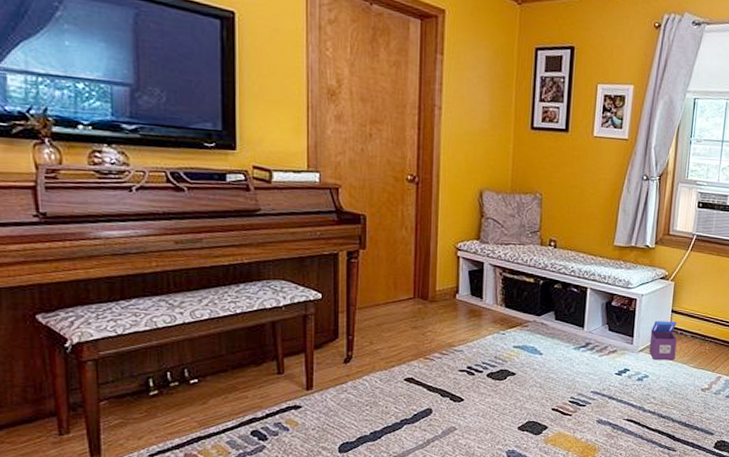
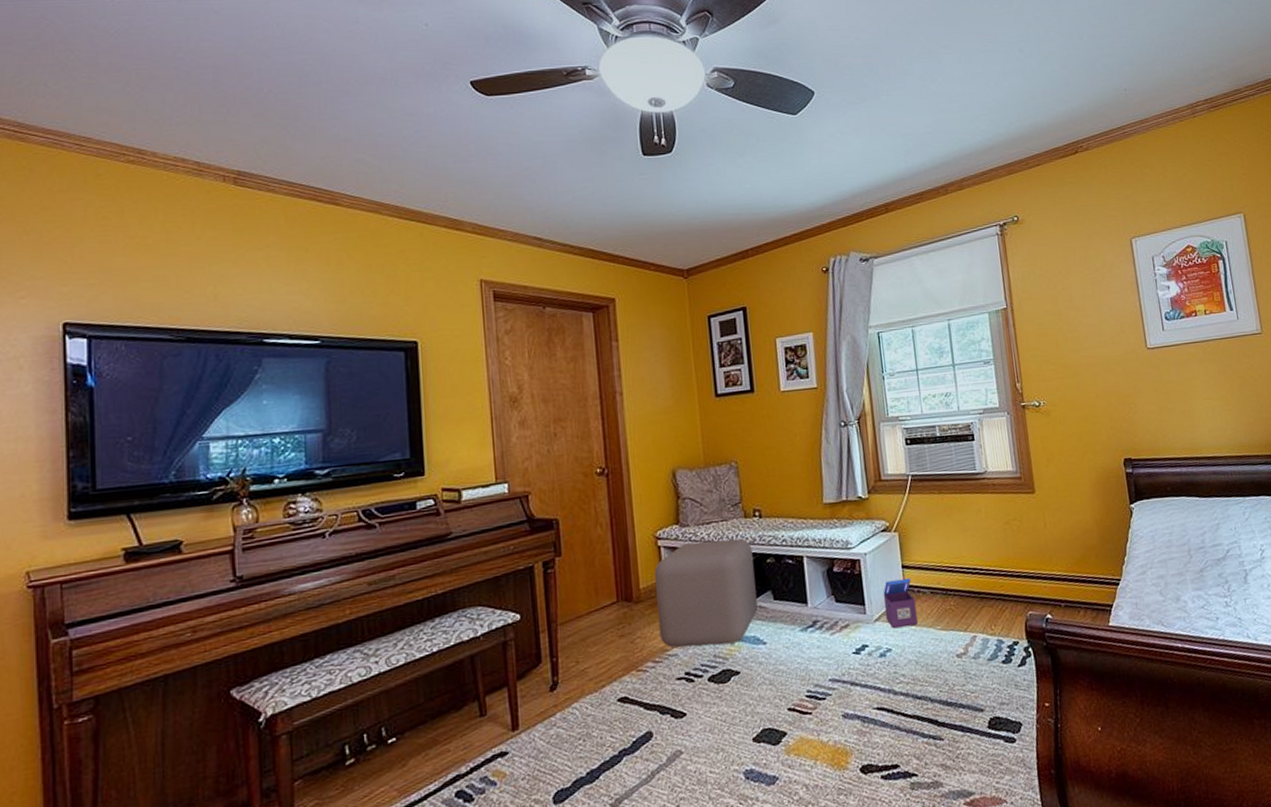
cube: none [449,258,543,350] -> present [654,538,758,648]

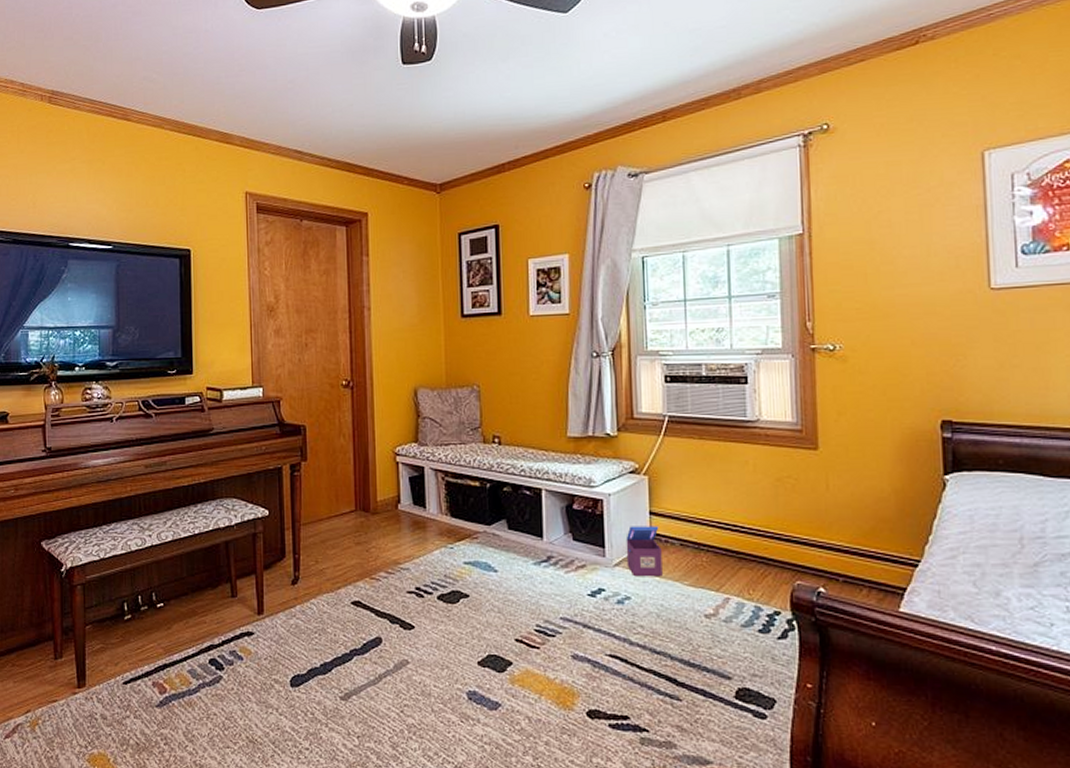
cube: present [654,538,758,648] -> none [391,462,491,566]

